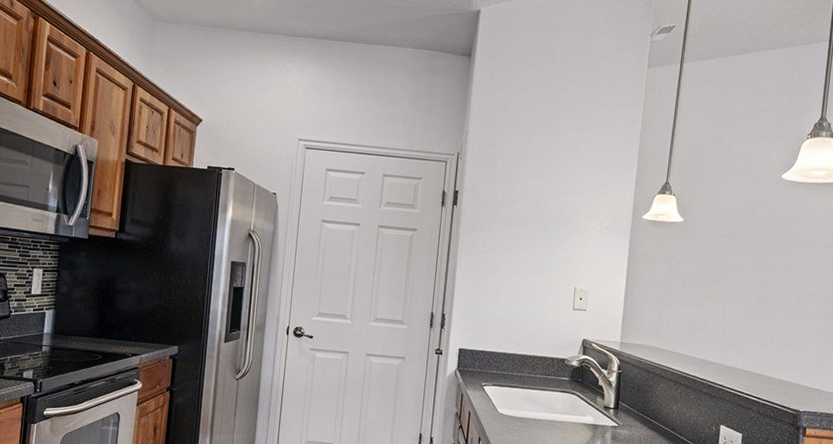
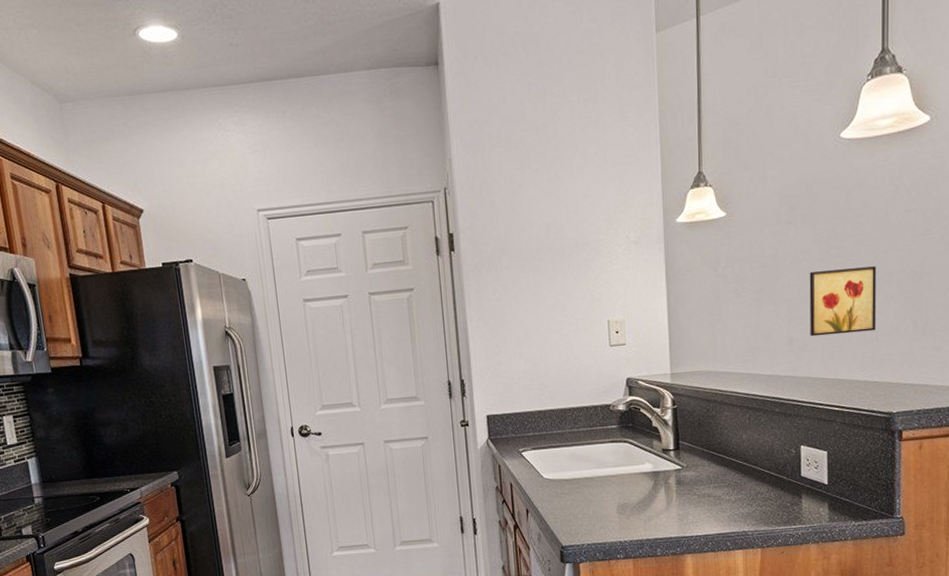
wall art: none [739,280,799,339] -> present [809,266,876,337]

